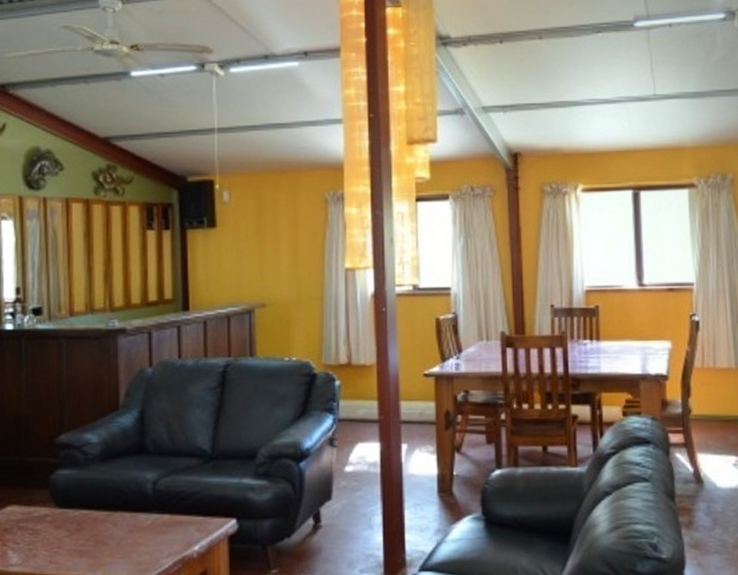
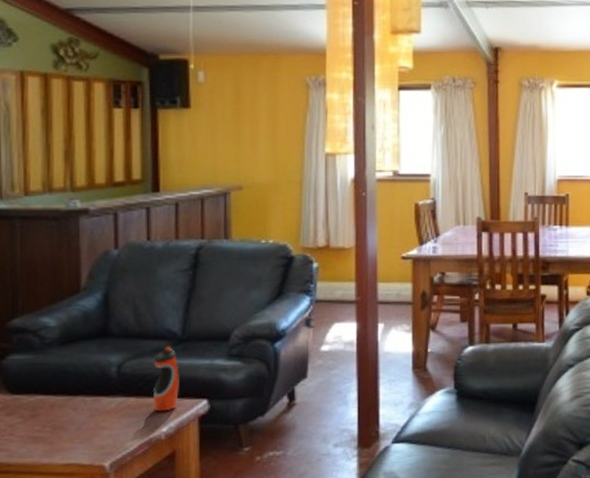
water bottle: none [185,464,210,530] -> present [153,346,179,412]

